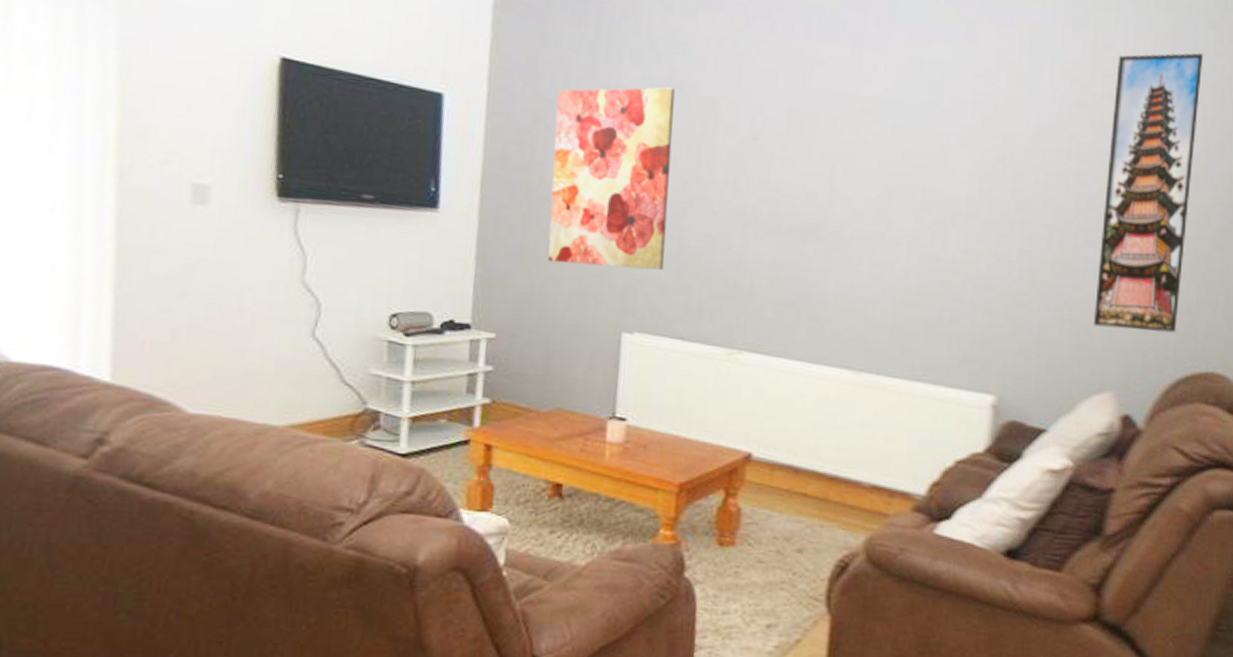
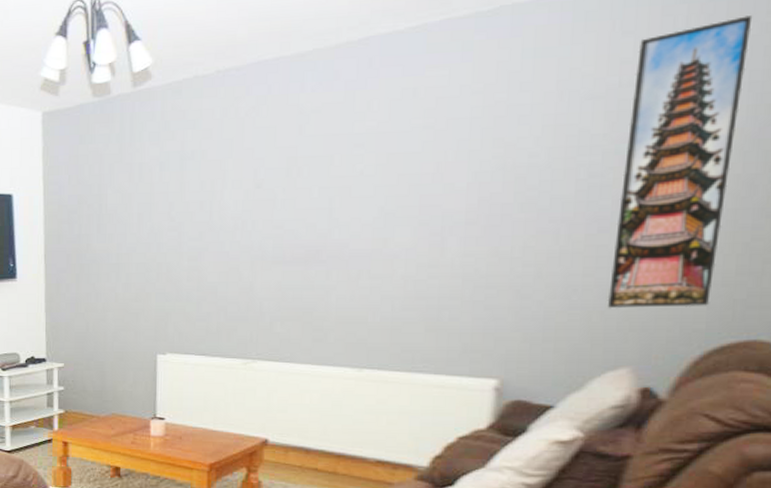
wall art: present [548,87,675,271] -> none [94,158,188,307]

